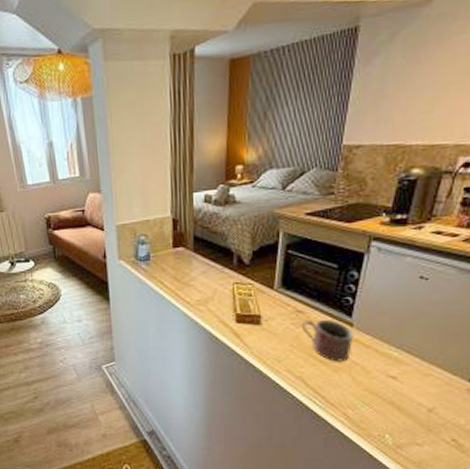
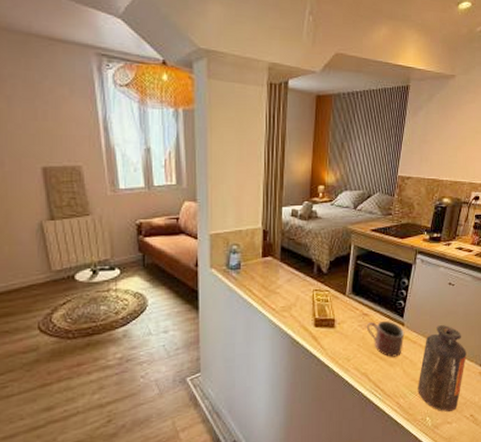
bottle: none [373,328,447,431] -> present [418,325,467,412]

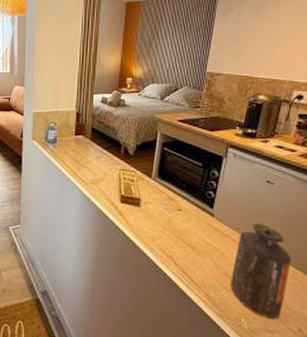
mug: present [366,320,405,357] -> none [172,207,215,247]

